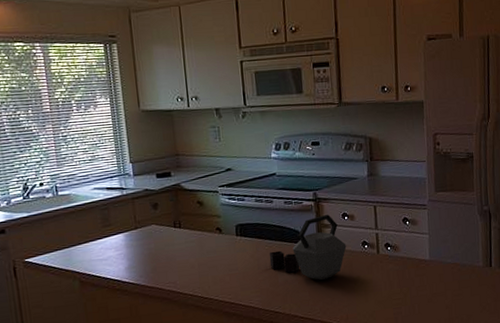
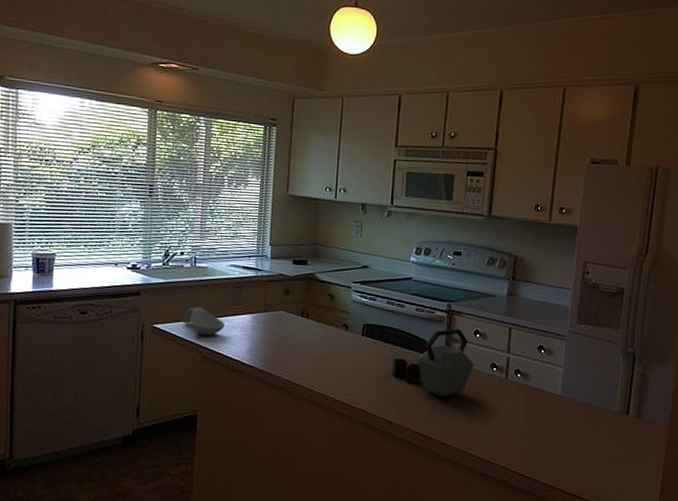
spoon rest: none [54,234,99,262] -> present [183,306,225,335]

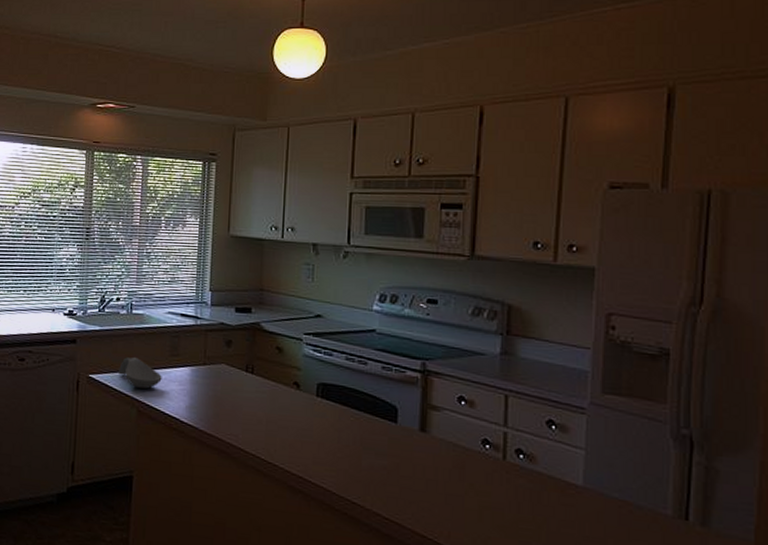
kettle: present [391,329,474,397] -> none [353,393,459,478]

